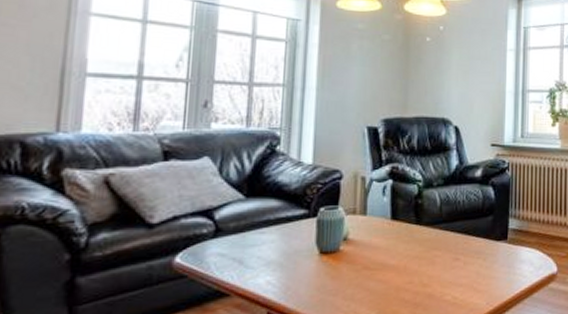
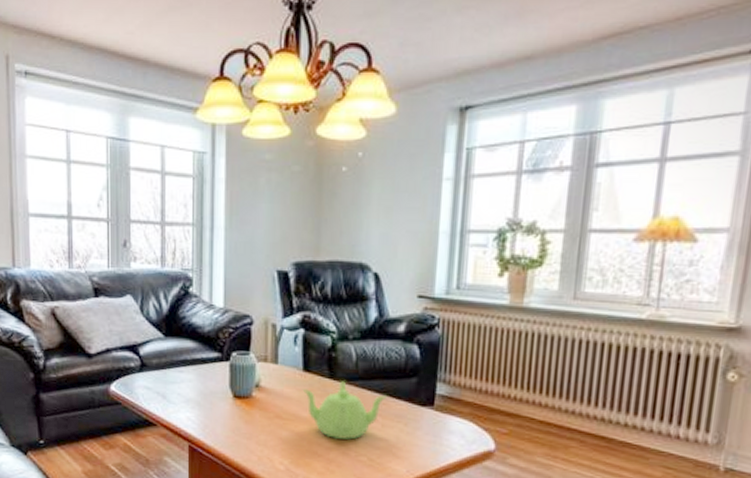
teapot: none [390,225,468,283] -> present [302,381,388,440]

